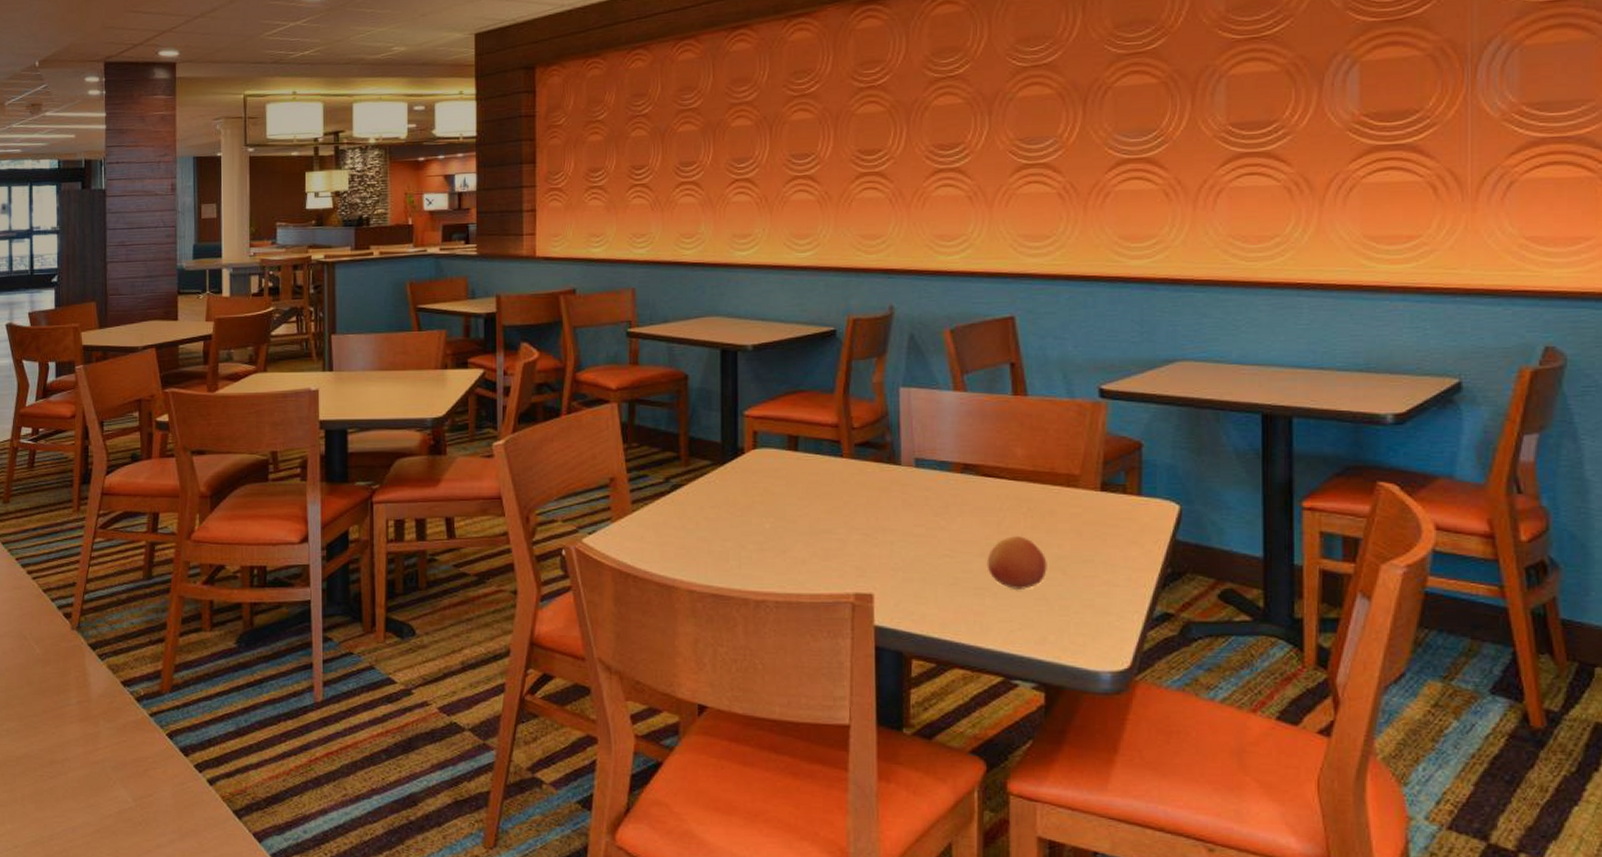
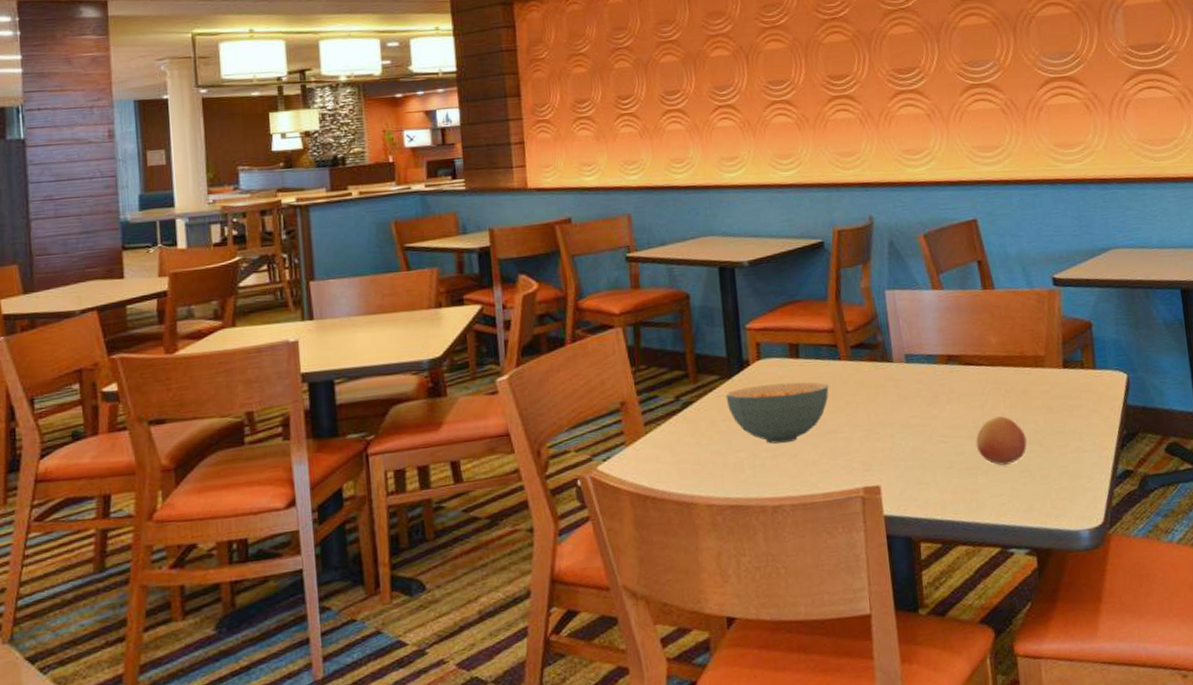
cereal bowl: none [717,476,827,538] -> present [725,382,829,444]

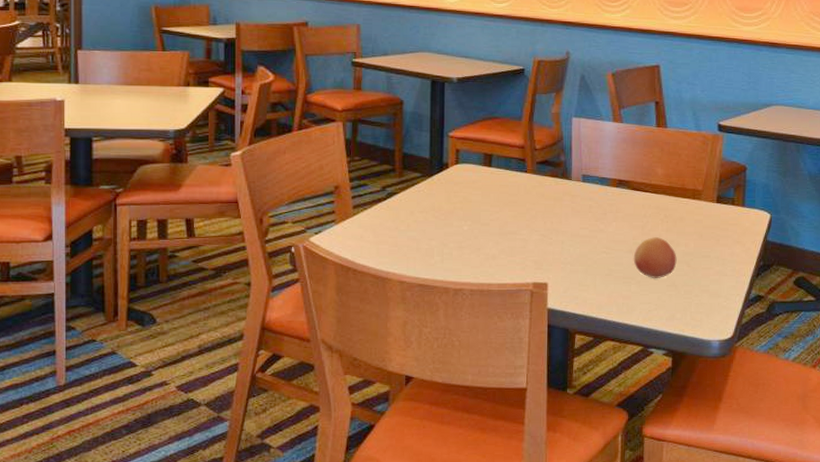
cereal bowl: present [725,382,829,444] -> none [425,186,514,238]

